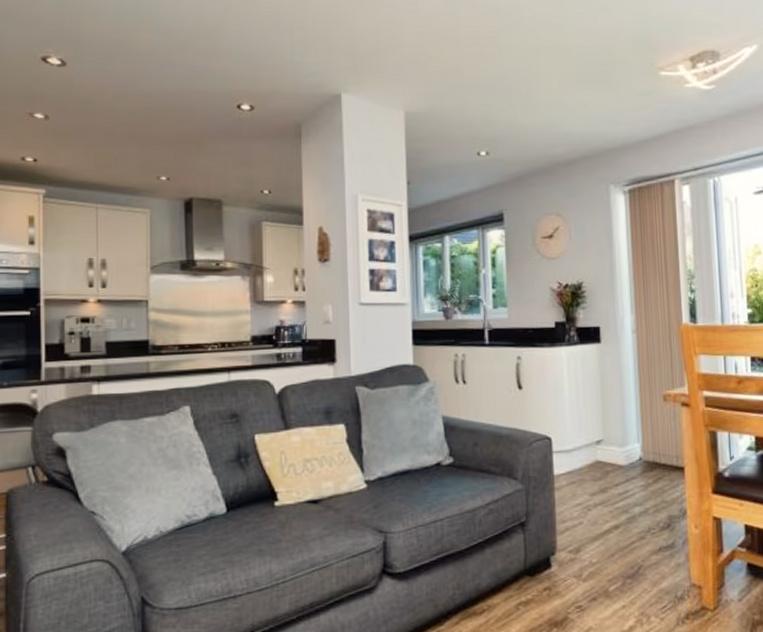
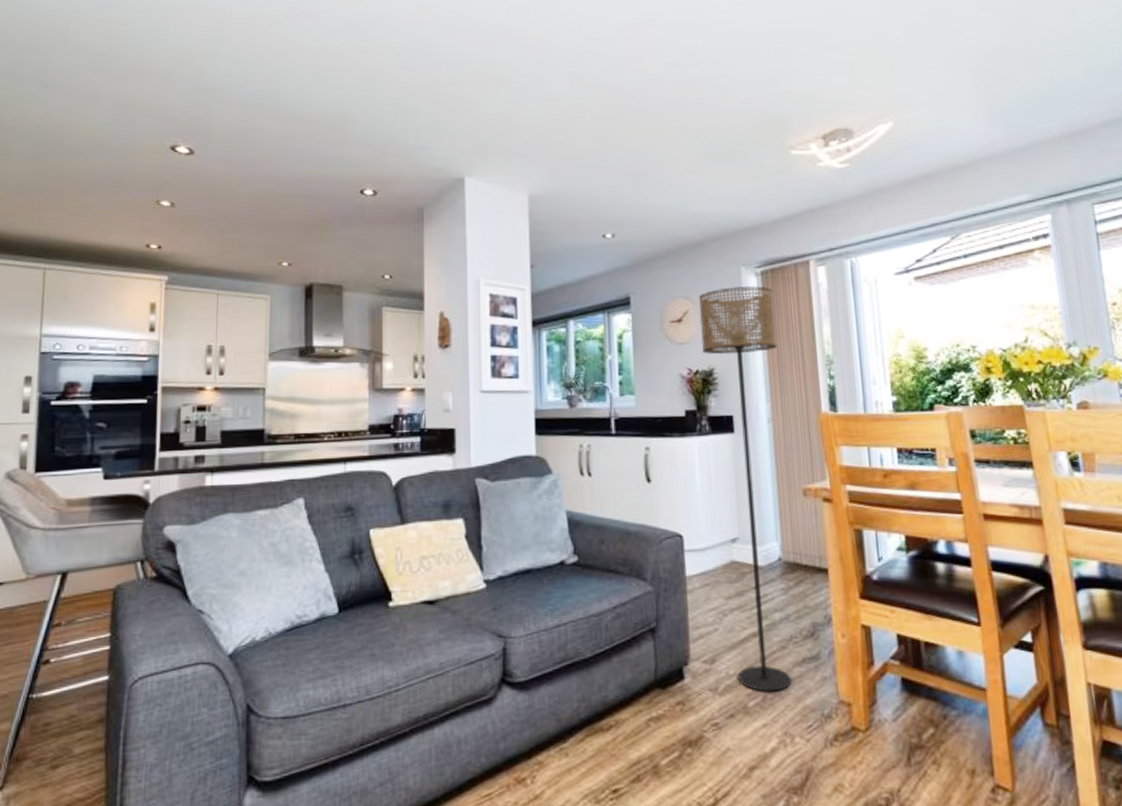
floor lamp: none [568,203,648,578] -> present [698,286,791,692]

